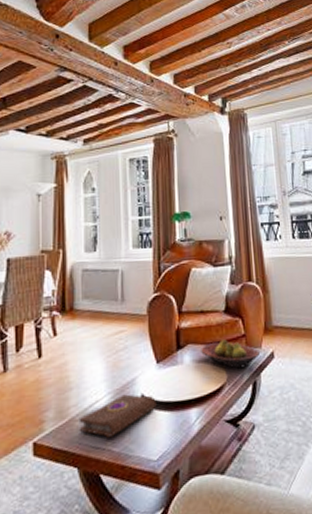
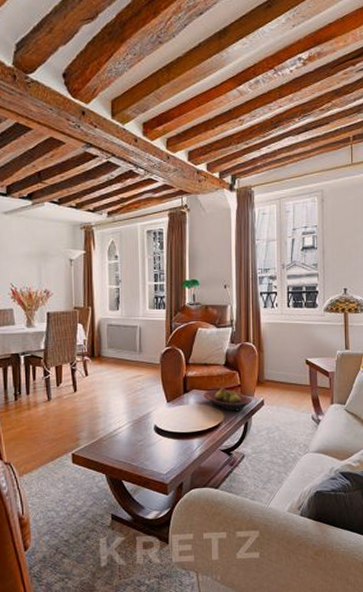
book: present [78,394,156,438] -> none [106,424,166,455]

